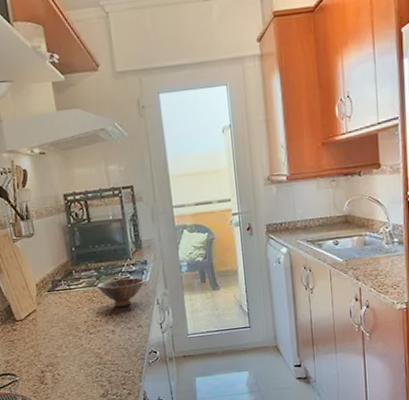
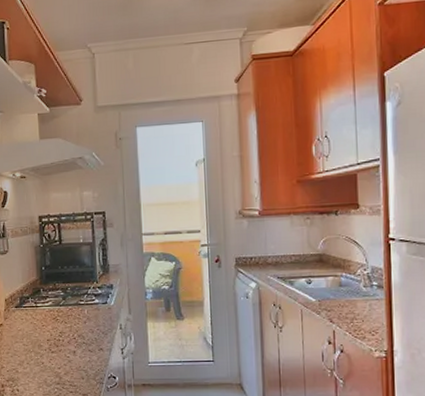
bowl: present [96,277,145,307] -> none [62,300,110,328]

